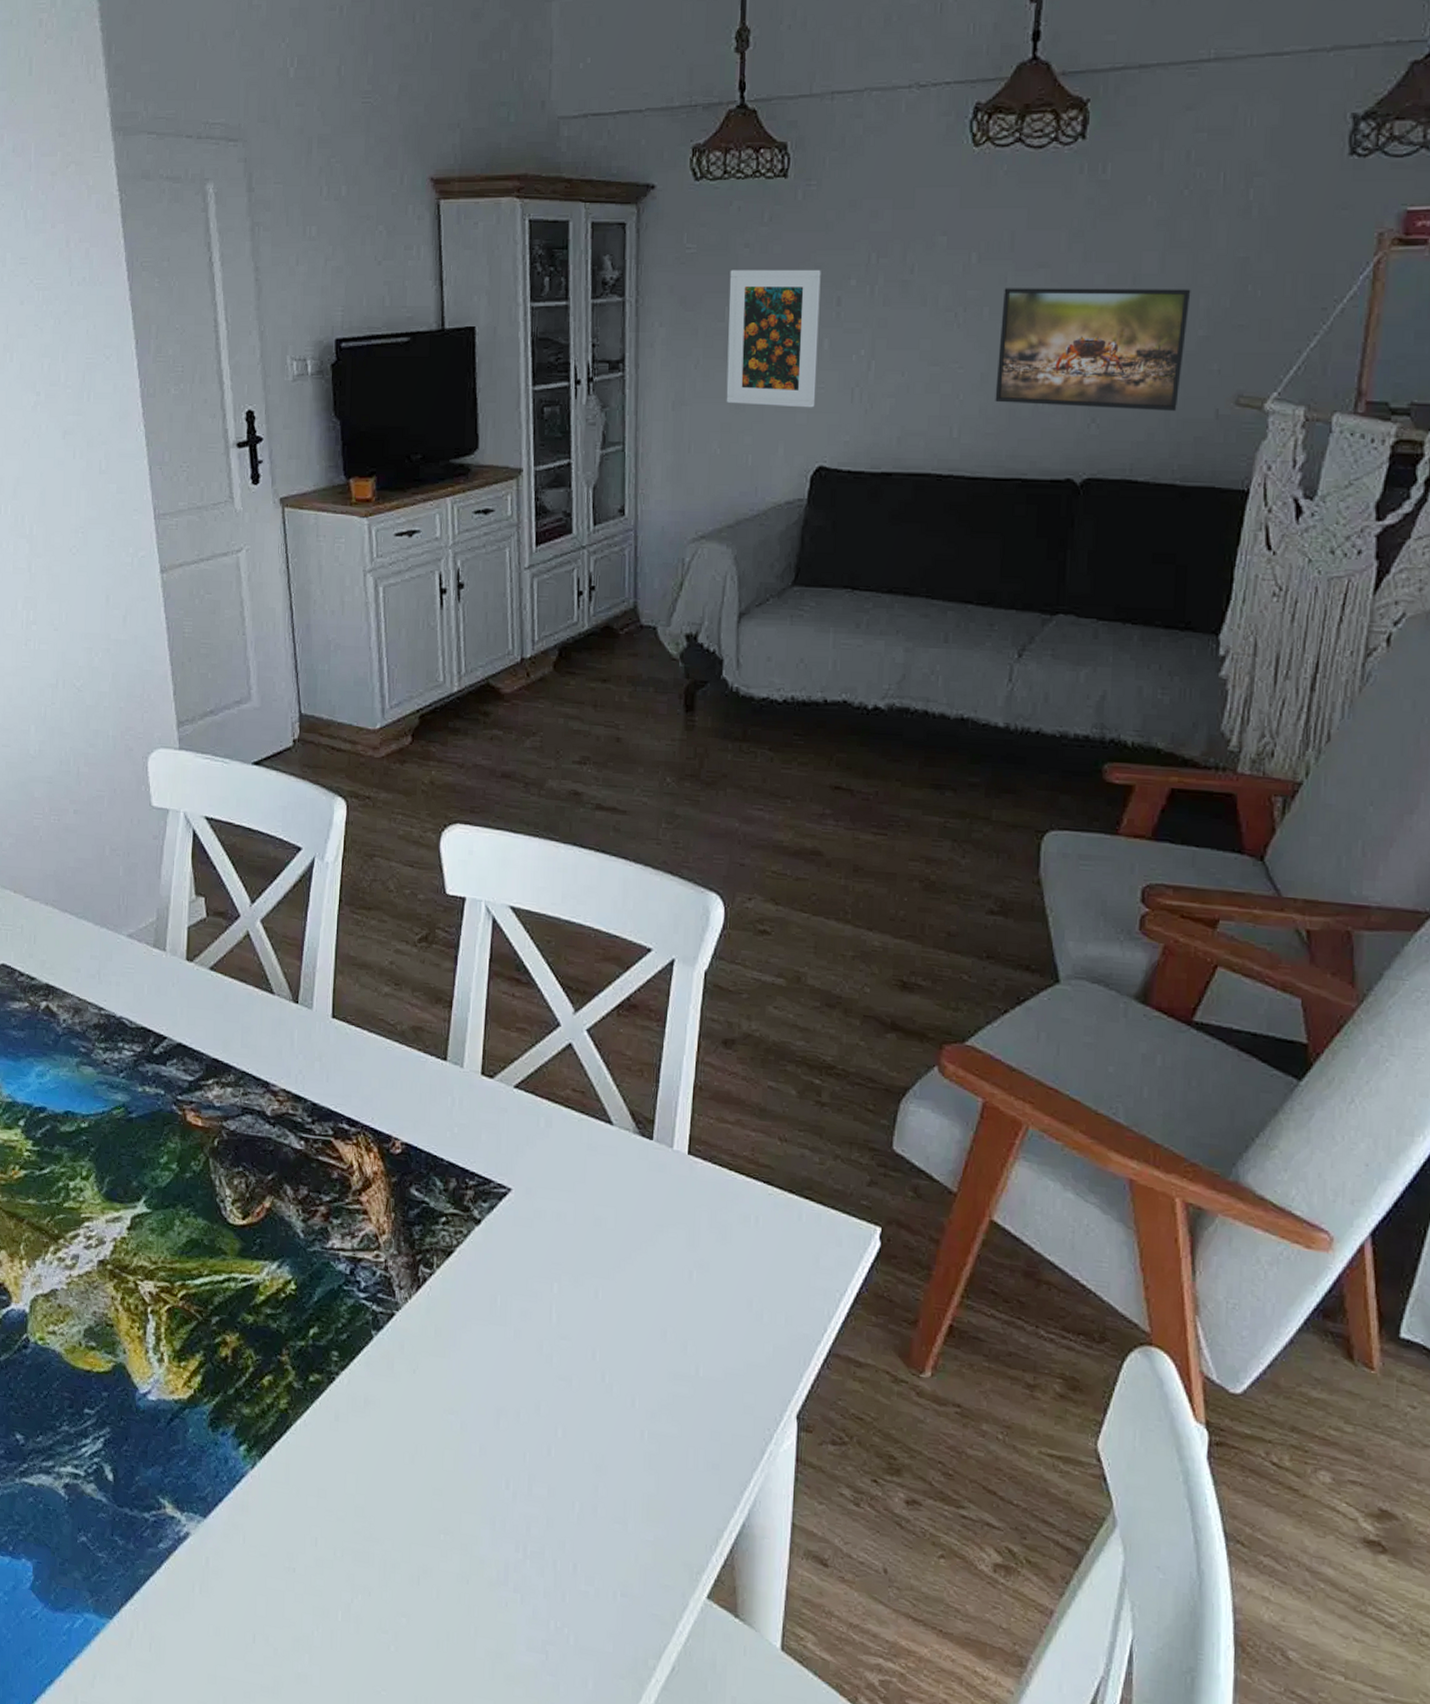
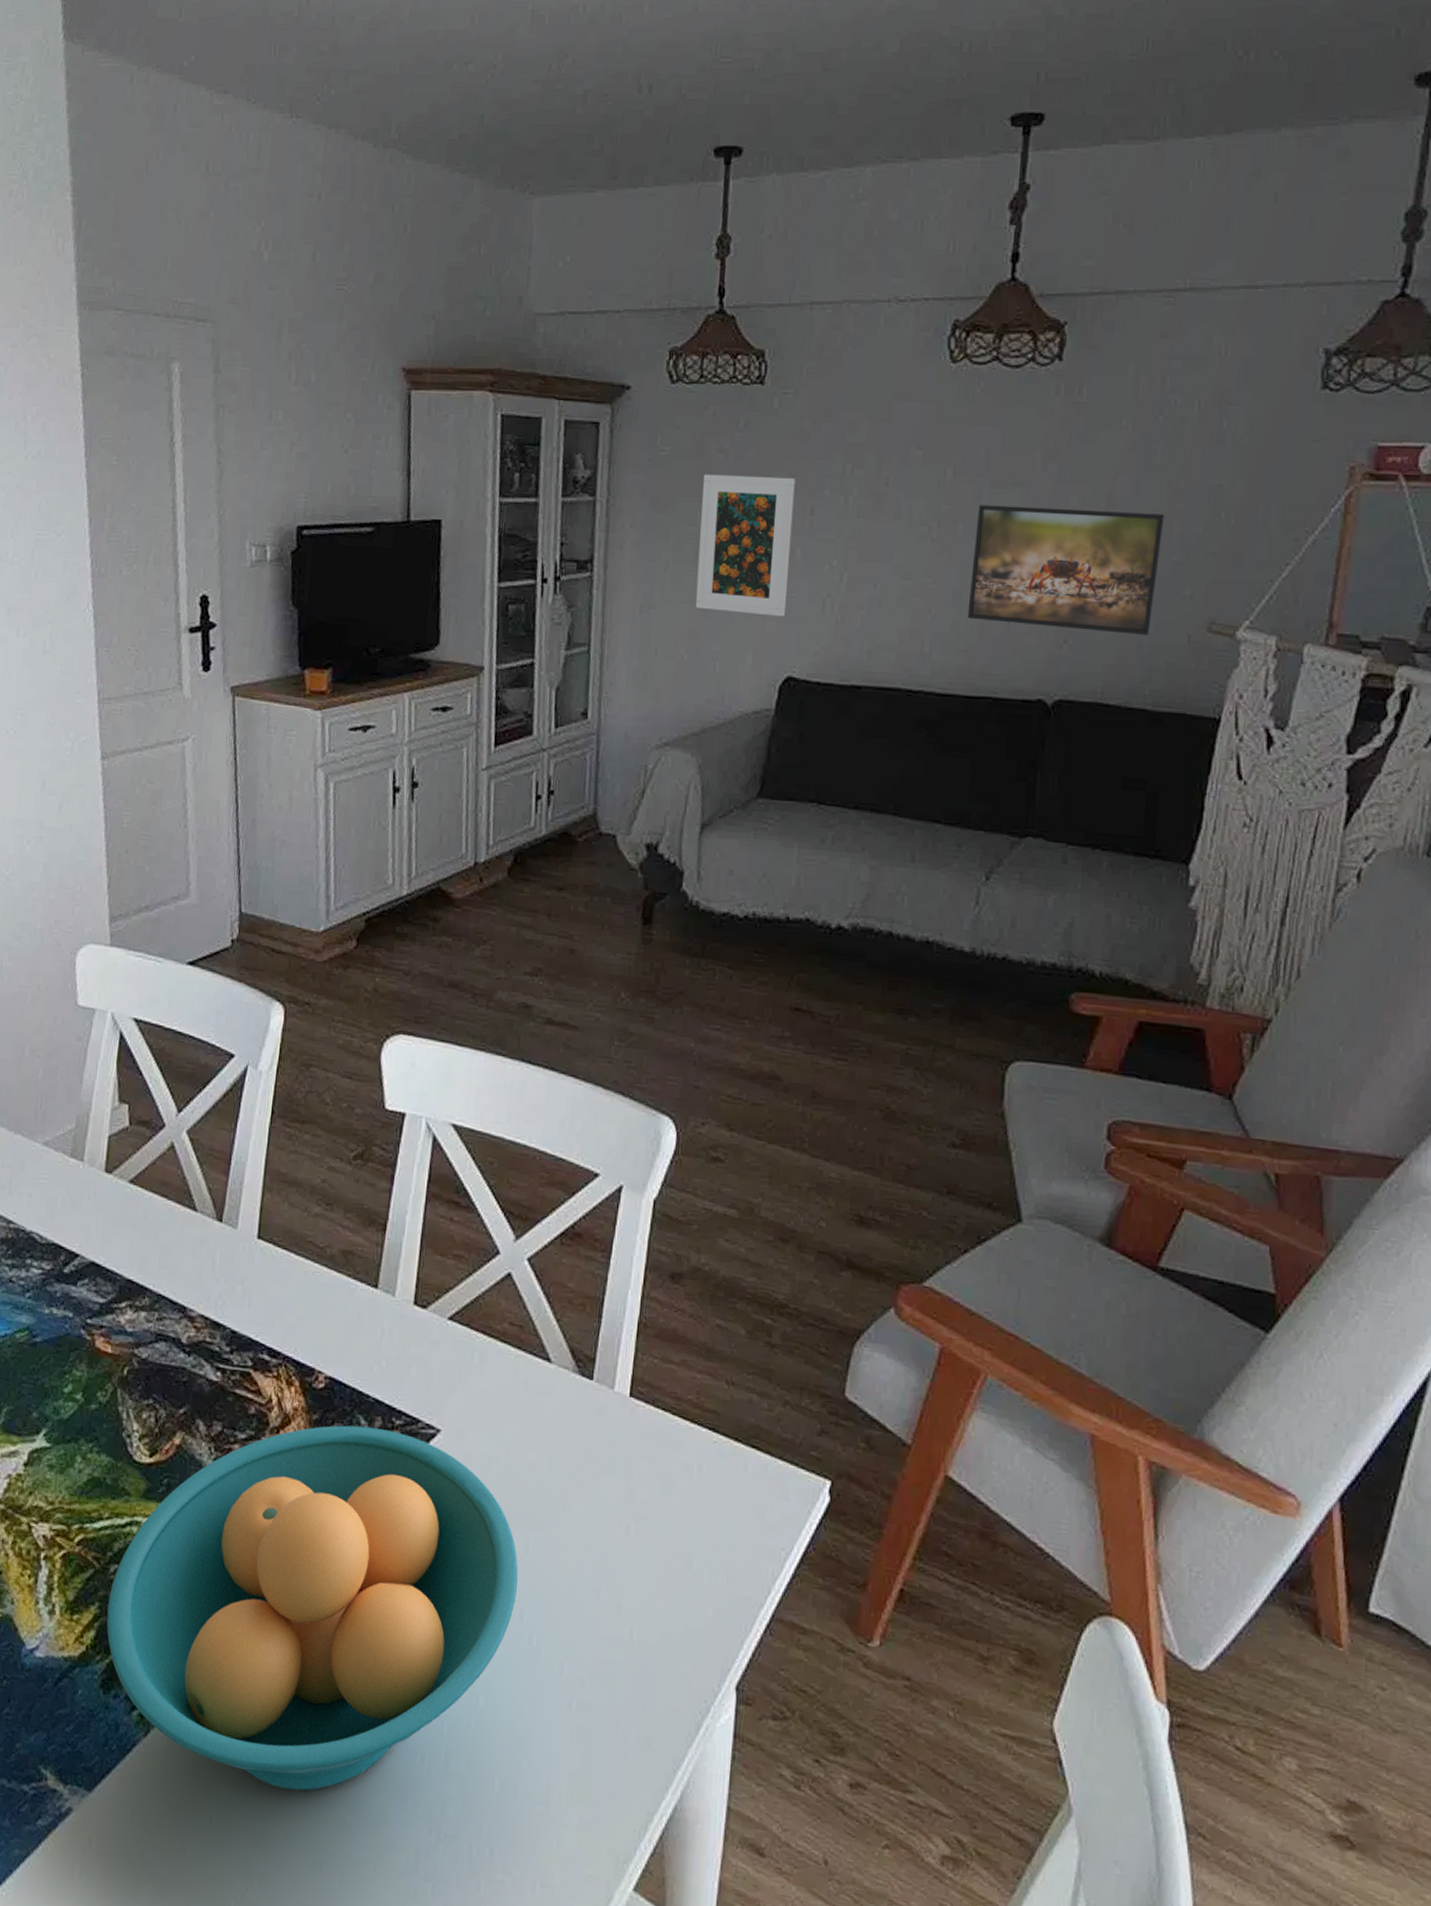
fruit bowl: none [211,1187,590,1514] -> present [106,1425,518,1791]

